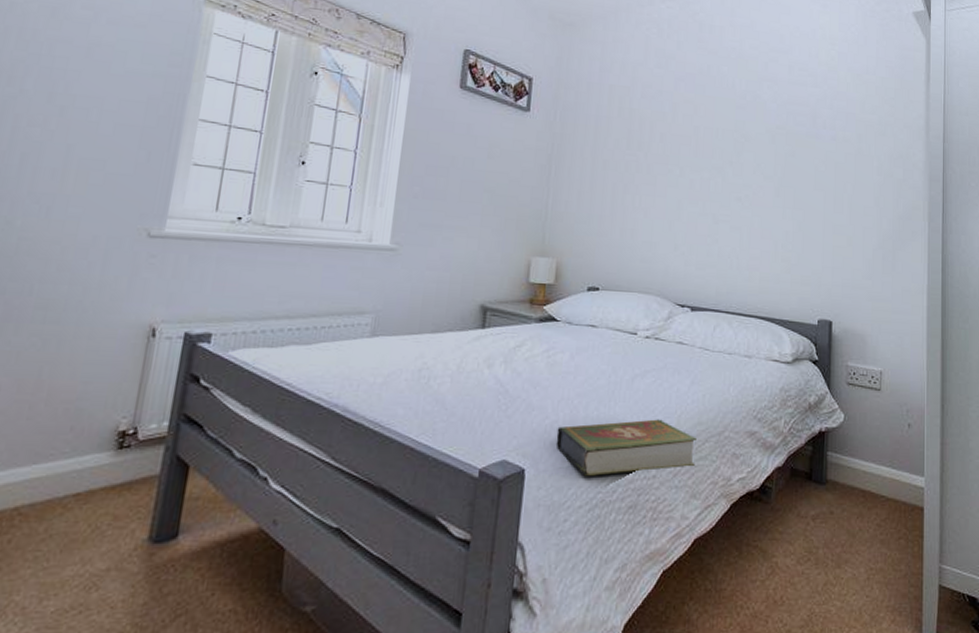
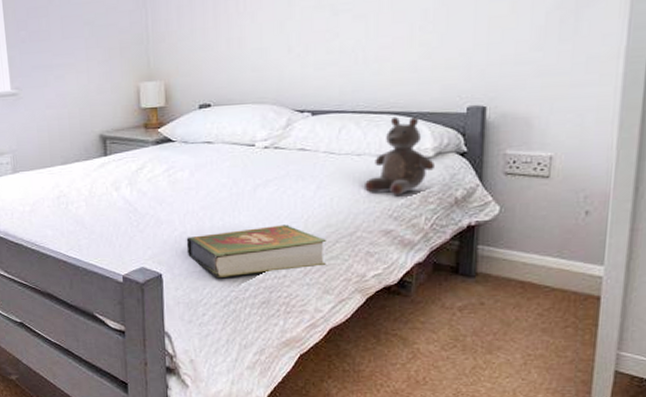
stuffed bear: none [734,321,792,397] -> present [365,116,435,195]

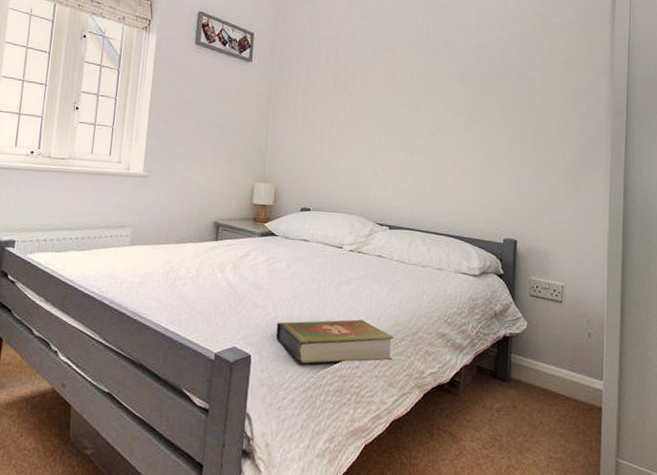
stuffed bear: present [365,116,435,195] -> none [427,239,480,304]

